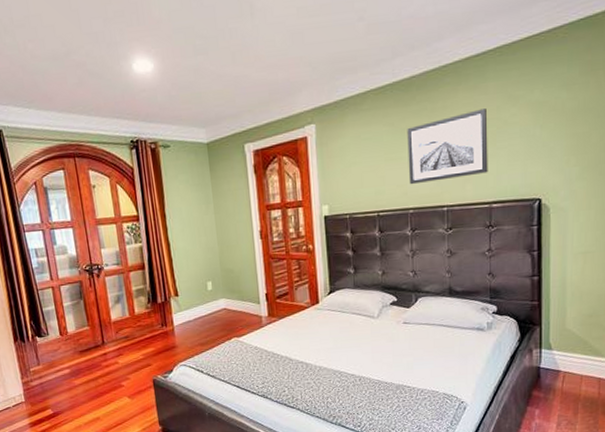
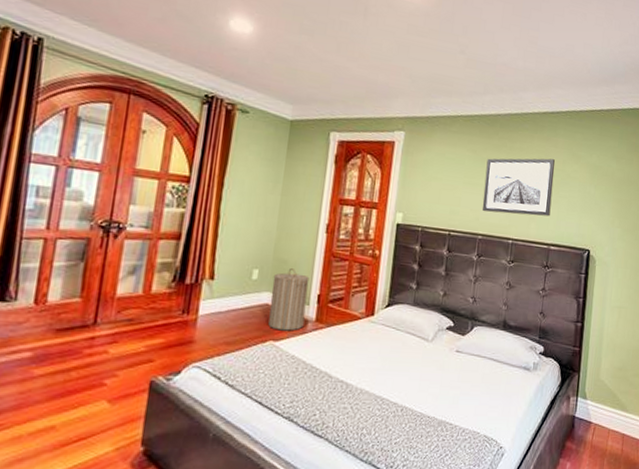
laundry hamper: none [224,275,259,328] -> present [268,268,310,331]

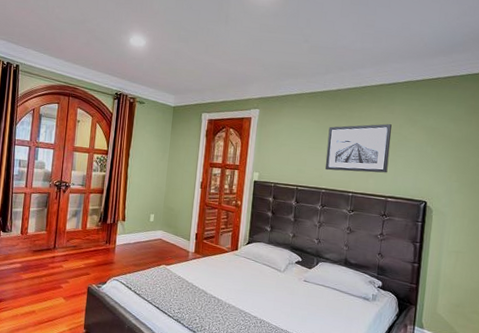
laundry hamper: present [268,268,310,331] -> none [162,214,190,259]

